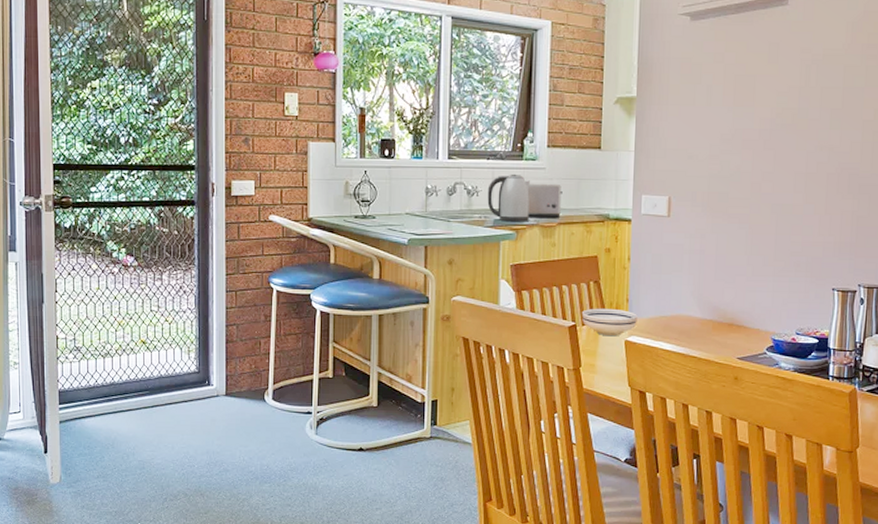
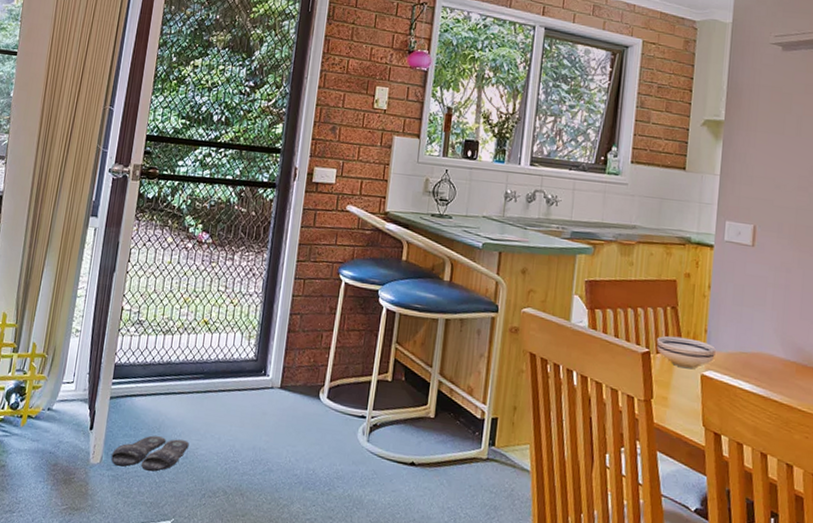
slippers: none [70,452,144,484] -> present [111,435,189,472]
kettle: present [487,173,530,222] -> none [566,186,611,237]
toaster: present [528,183,563,219] -> none [606,197,644,237]

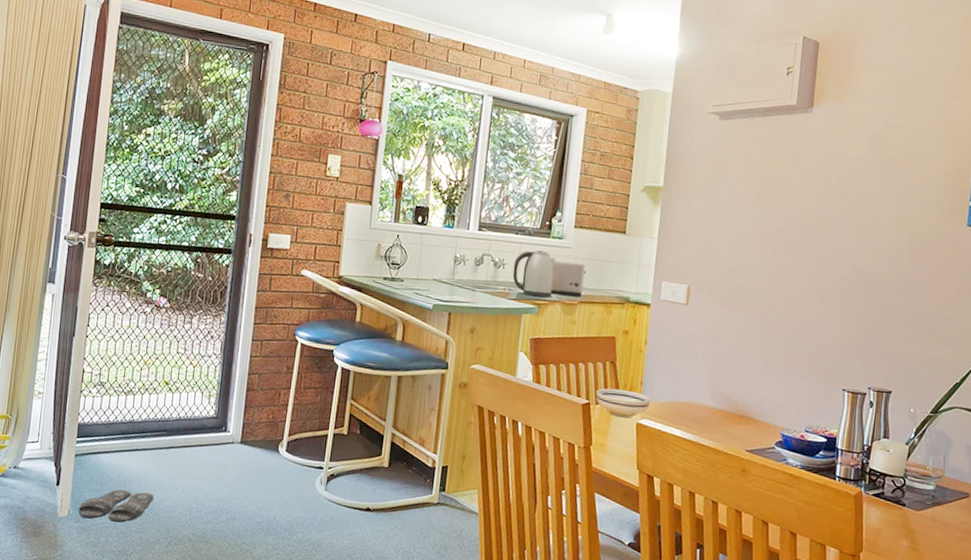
kettle: none [566,186,611,237] -> present [512,250,555,298]
toaster: none [606,197,644,237] -> present [550,260,586,297]

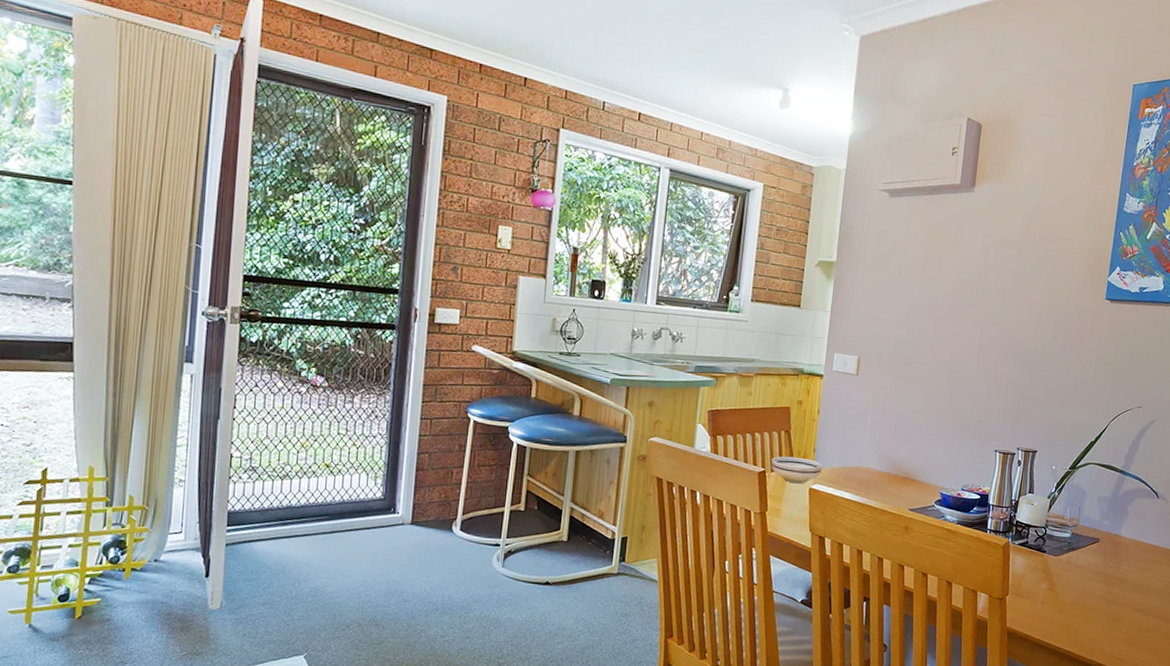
slippers: present [78,489,154,523] -> none [232,578,318,611]
kettle: present [512,250,555,298] -> none [690,323,732,370]
toaster: present [550,260,586,297] -> none [728,334,762,370]

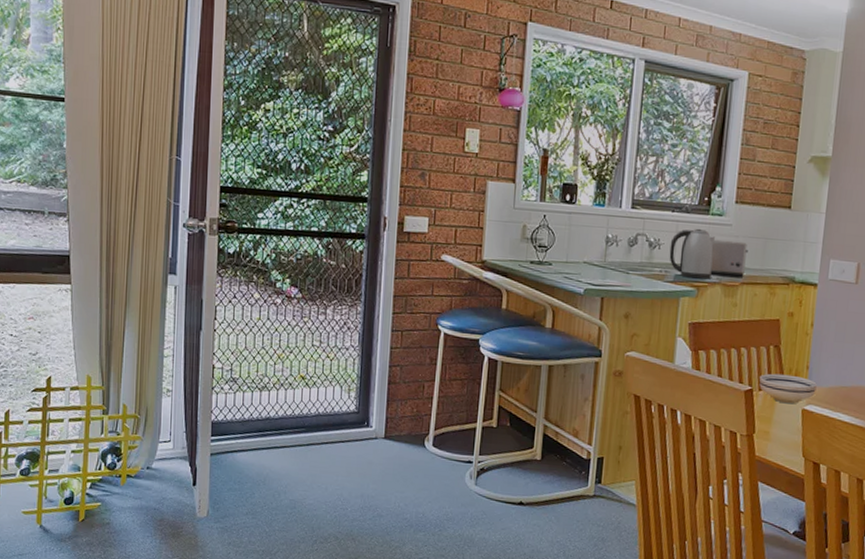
kettle: none [690,323,732,370] -> present [669,228,715,279]
toaster: none [728,334,762,370] -> present [710,239,748,278]

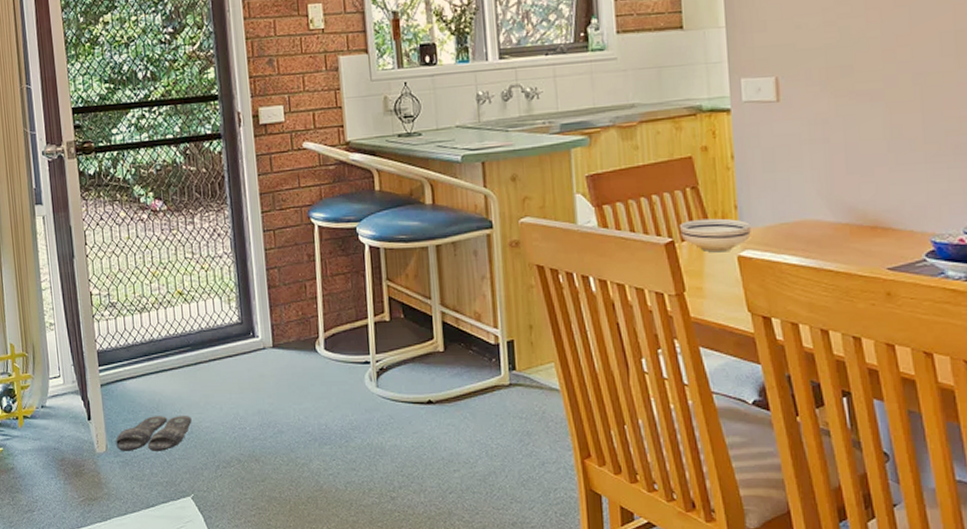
slippers: none [218,488,296,522] -> present [116,416,192,451]
kettle: present [669,228,715,279] -> none [549,68,603,126]
toaster: present [710,239,748,278] -> none [598,75,641,119]

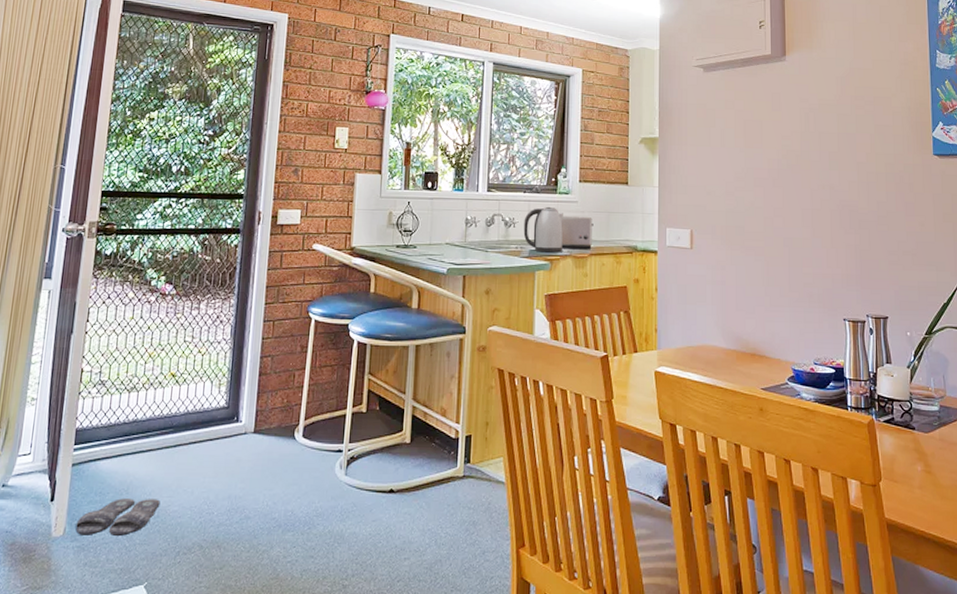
kettle: none [549,68,603,126] -> present [523,206,563,253]
toaster: none [598,75,641,119] -> present [561,215,594,250]
bowl: present [678,218,751,253] -> none [612,338,666,367]

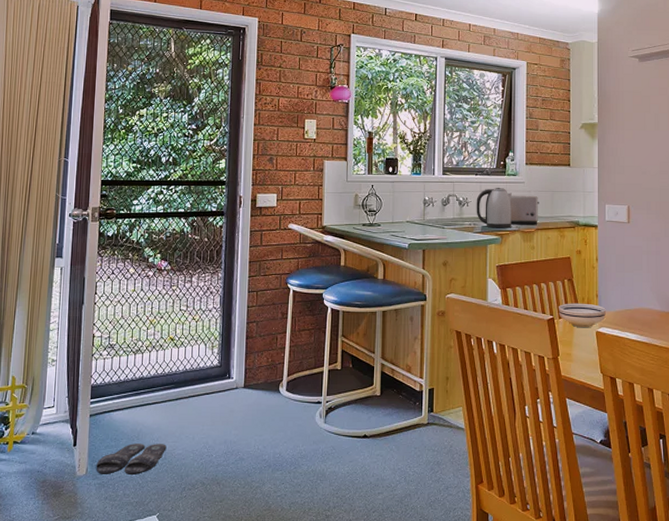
bowl: none [612,338,666,367] -> present [558,303,606,328]

